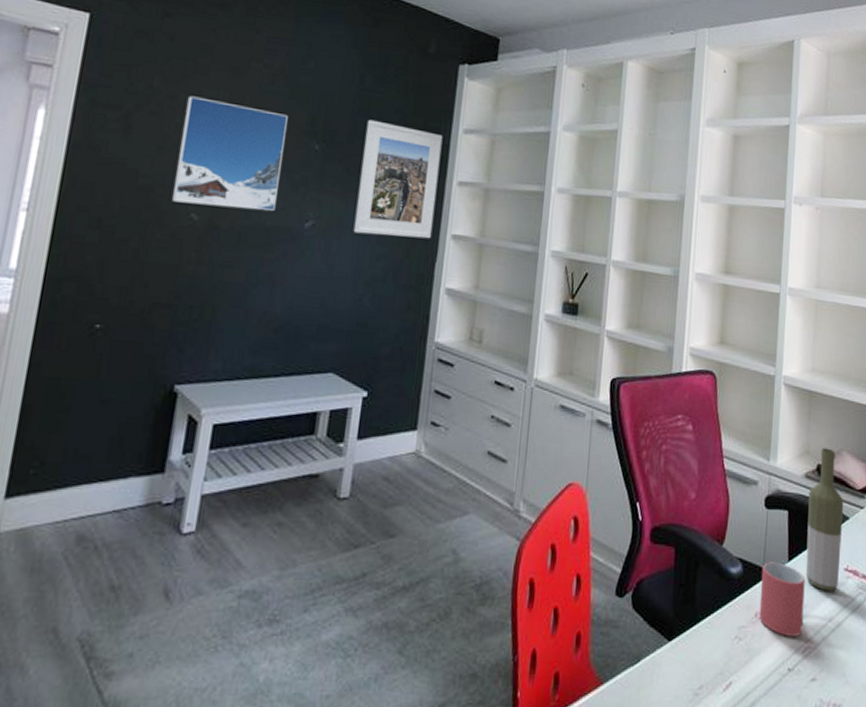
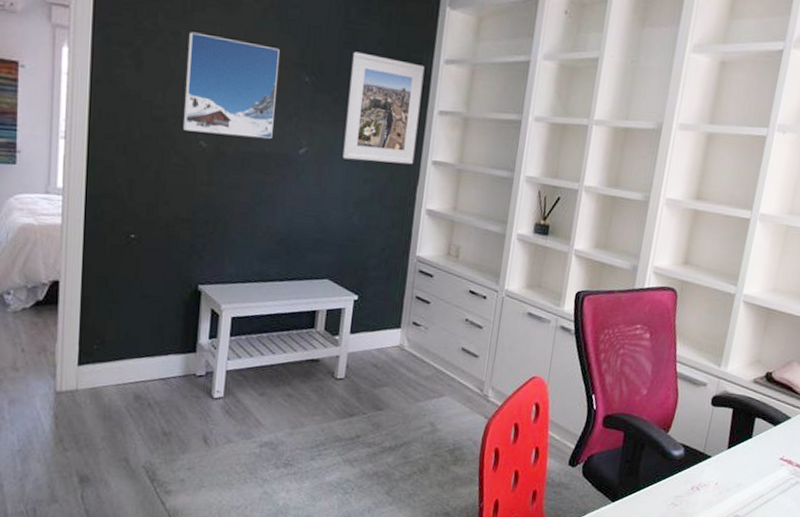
mug: present [759,562,805,636] -> none [695,448,742,507]
bottle: present [805,448,844,591] -> none [742,358,788,475]

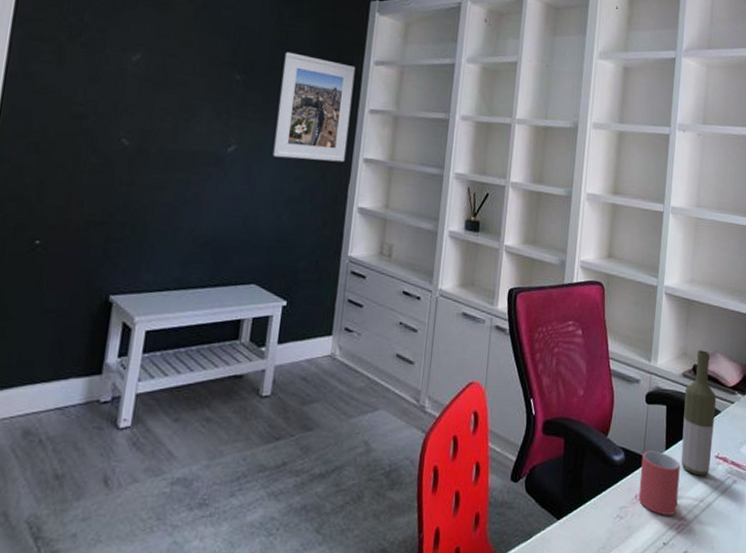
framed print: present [182,31,280,139] -> none [103,29,211,136]
mug: none [695,448,742,507] -> present [638,450,680,515]
bottle: none [742,358,788,475] -> present [681,350,717,476]

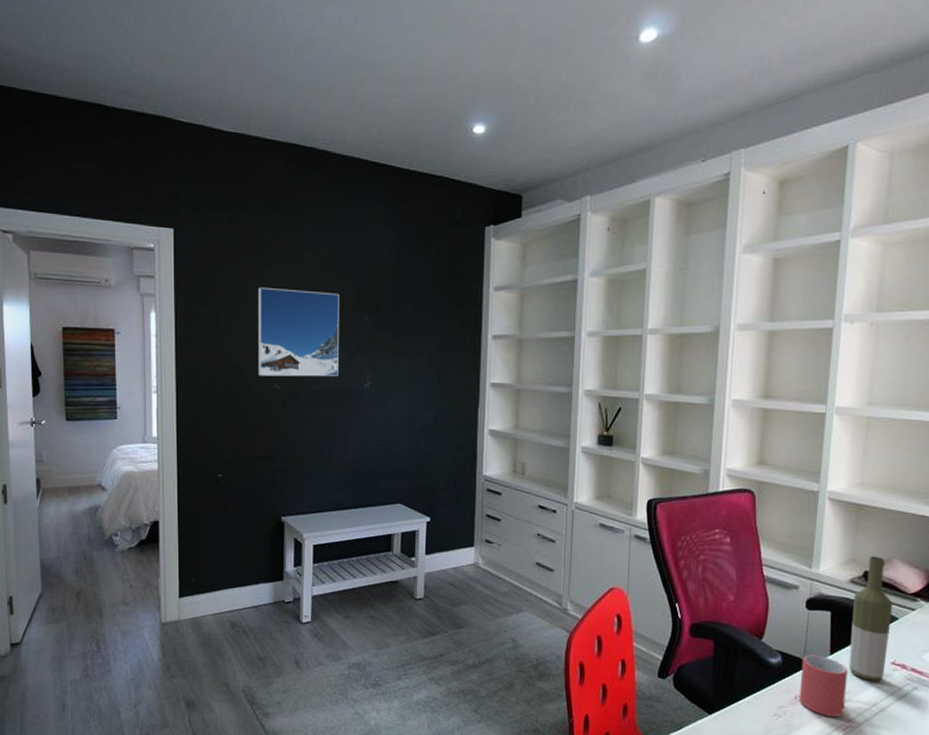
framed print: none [103,29,211,136] -> present [257,287,339,377]
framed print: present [273,51,356,163] -> none [404,288,476,389]

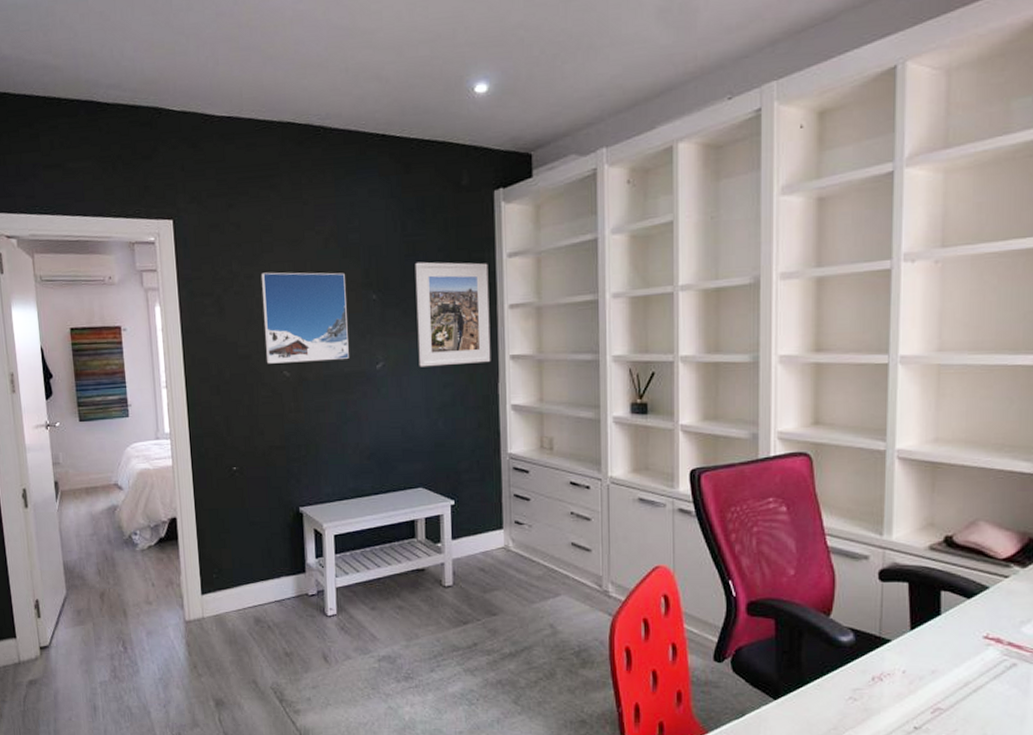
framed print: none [404,288,476,389] -> present [414,261,491,367]
mug: present [798,655,848,717] -> none [876,631,933,699]
bottle: present [848,556,893,681] -> none [933,519,982,658]

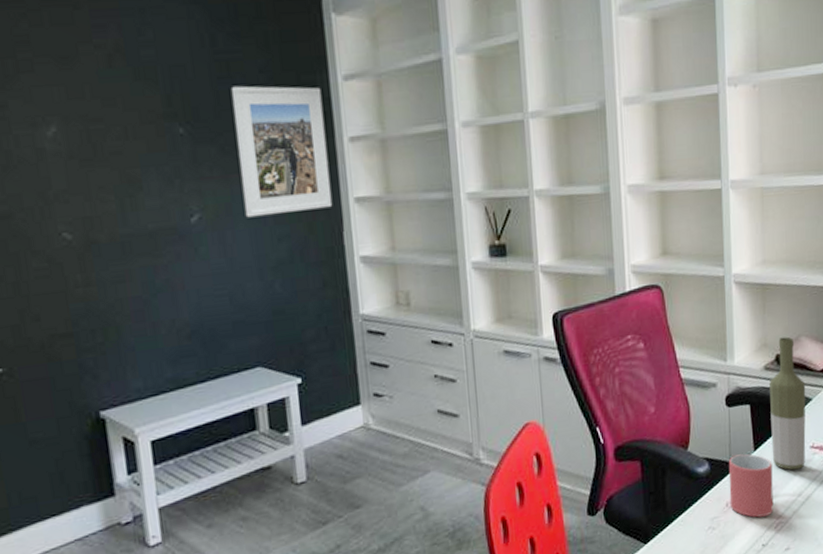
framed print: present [261,272,349,364] -> none [18,99,153,225]
mug: none [876,631,933,699] -> present [728,454,774,518]
bottle: none [933,519,982,658] -> present [769,336,806,470]

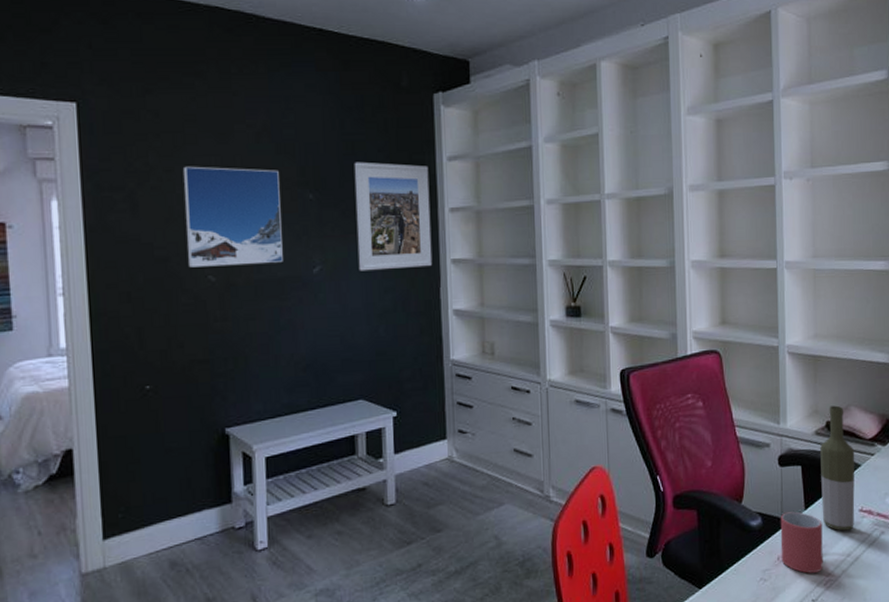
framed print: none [18,99,153,225] -> present [182,166,283,268]

